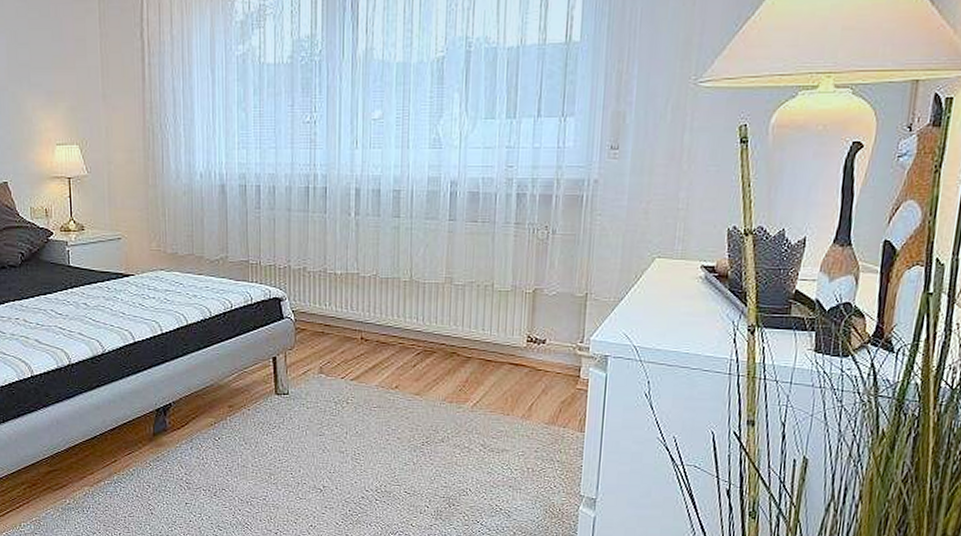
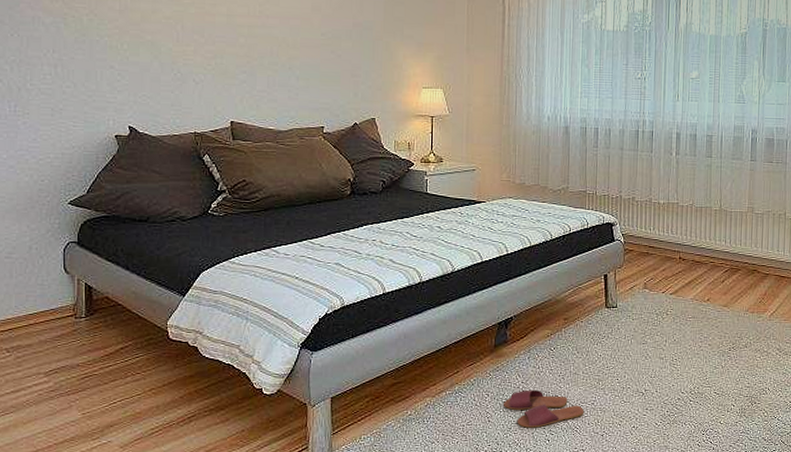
slippers: none [167,482,255,522] -> present [504,389,585,428]

